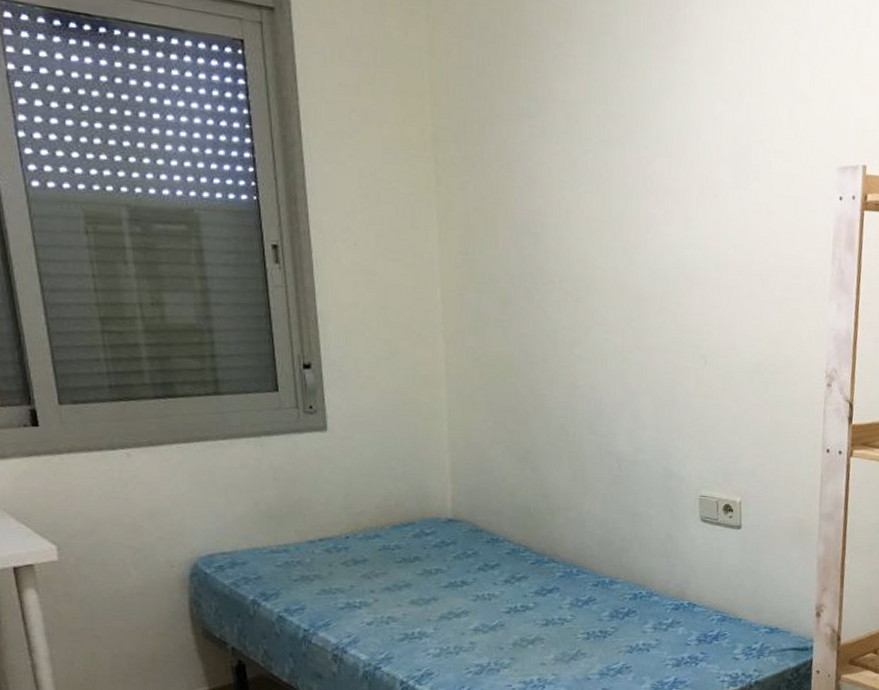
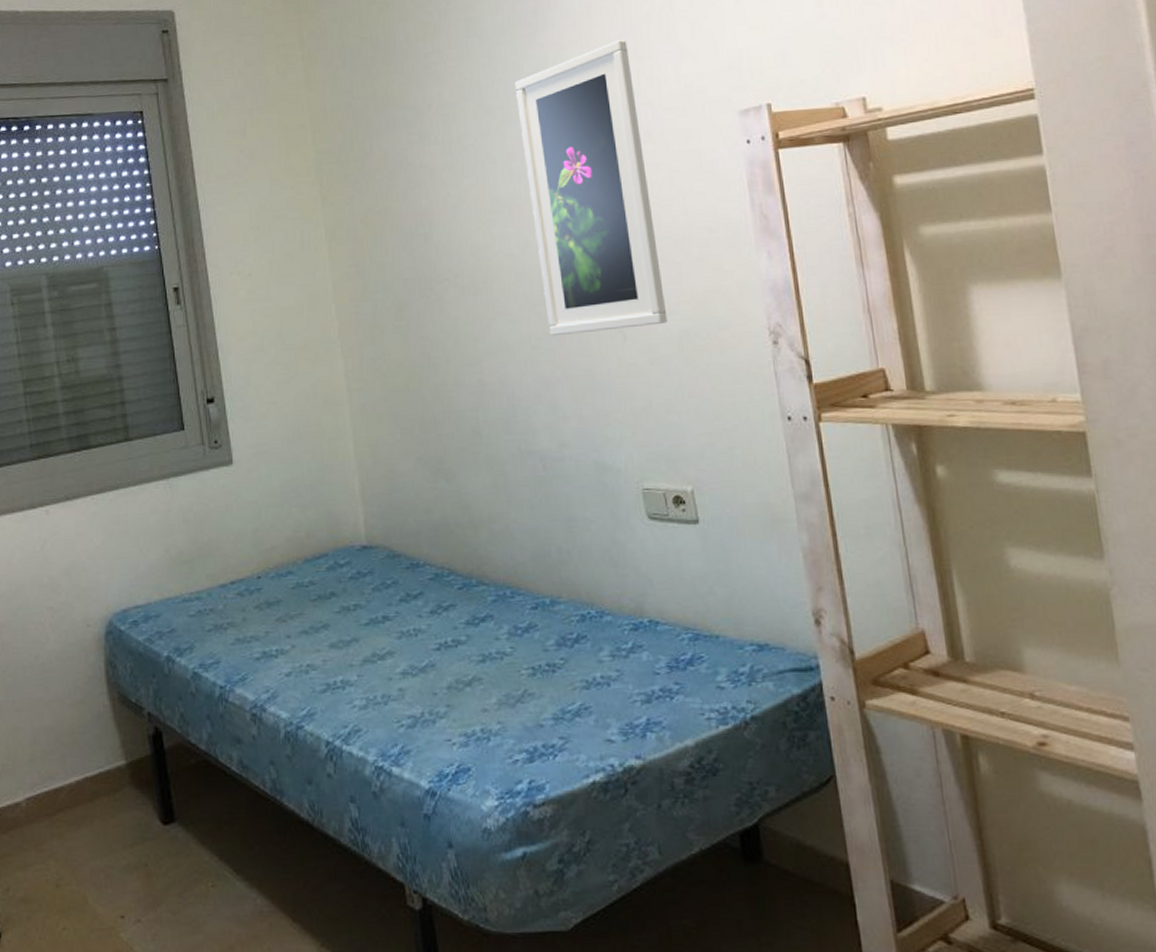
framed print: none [640,71,752,355] -> present [514,40,668,337]

